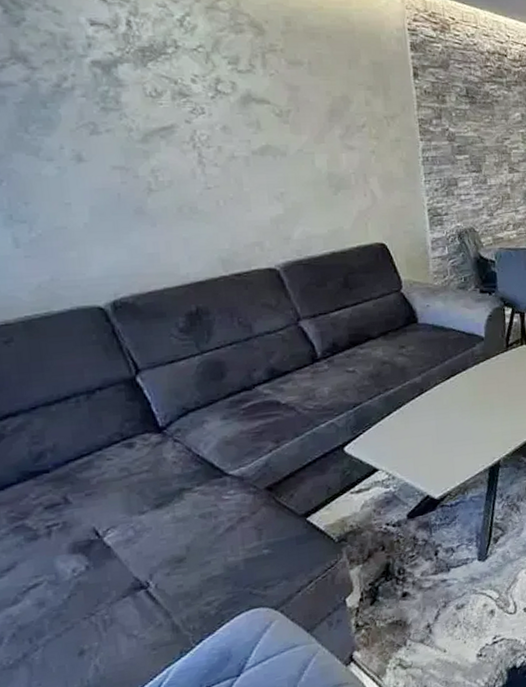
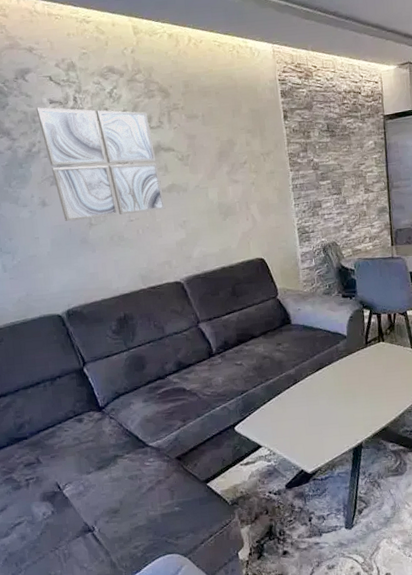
wall art: none [68,28,257,185] -> present [36,107,166,222]

